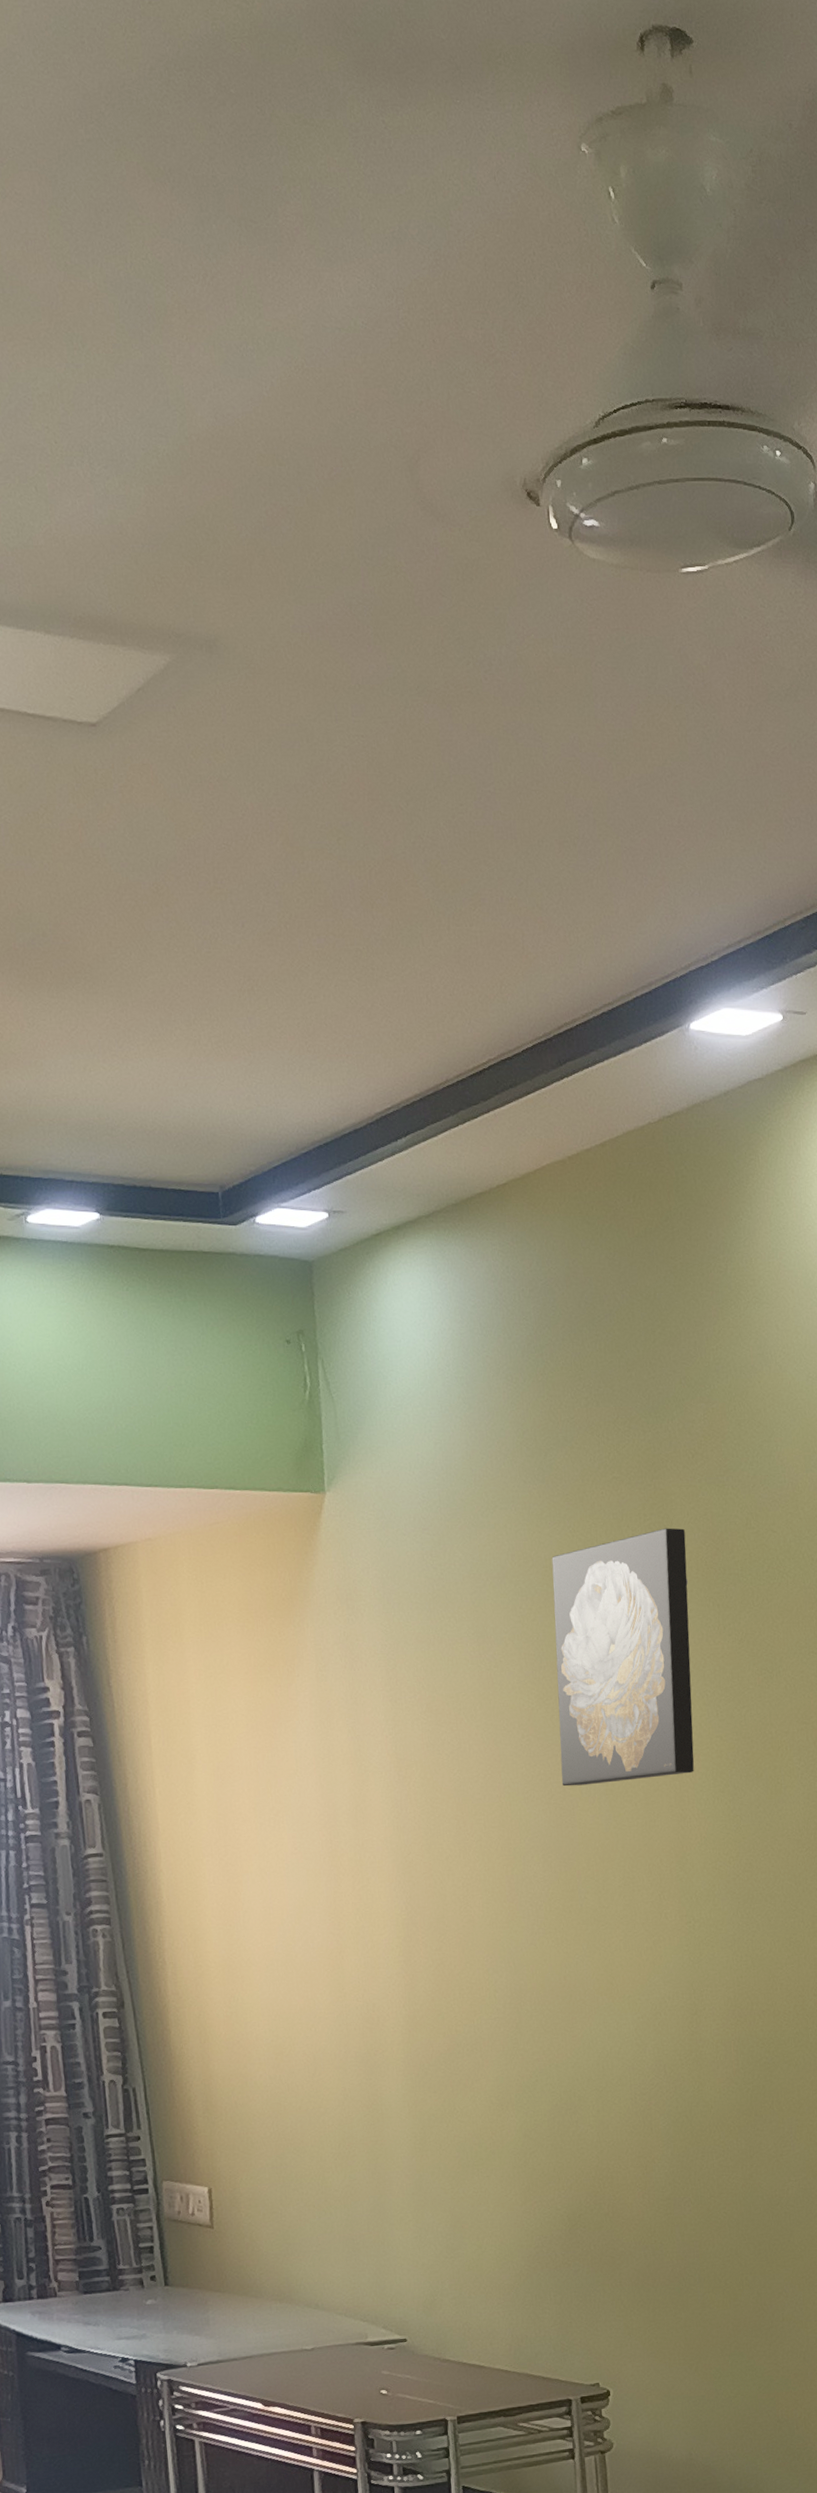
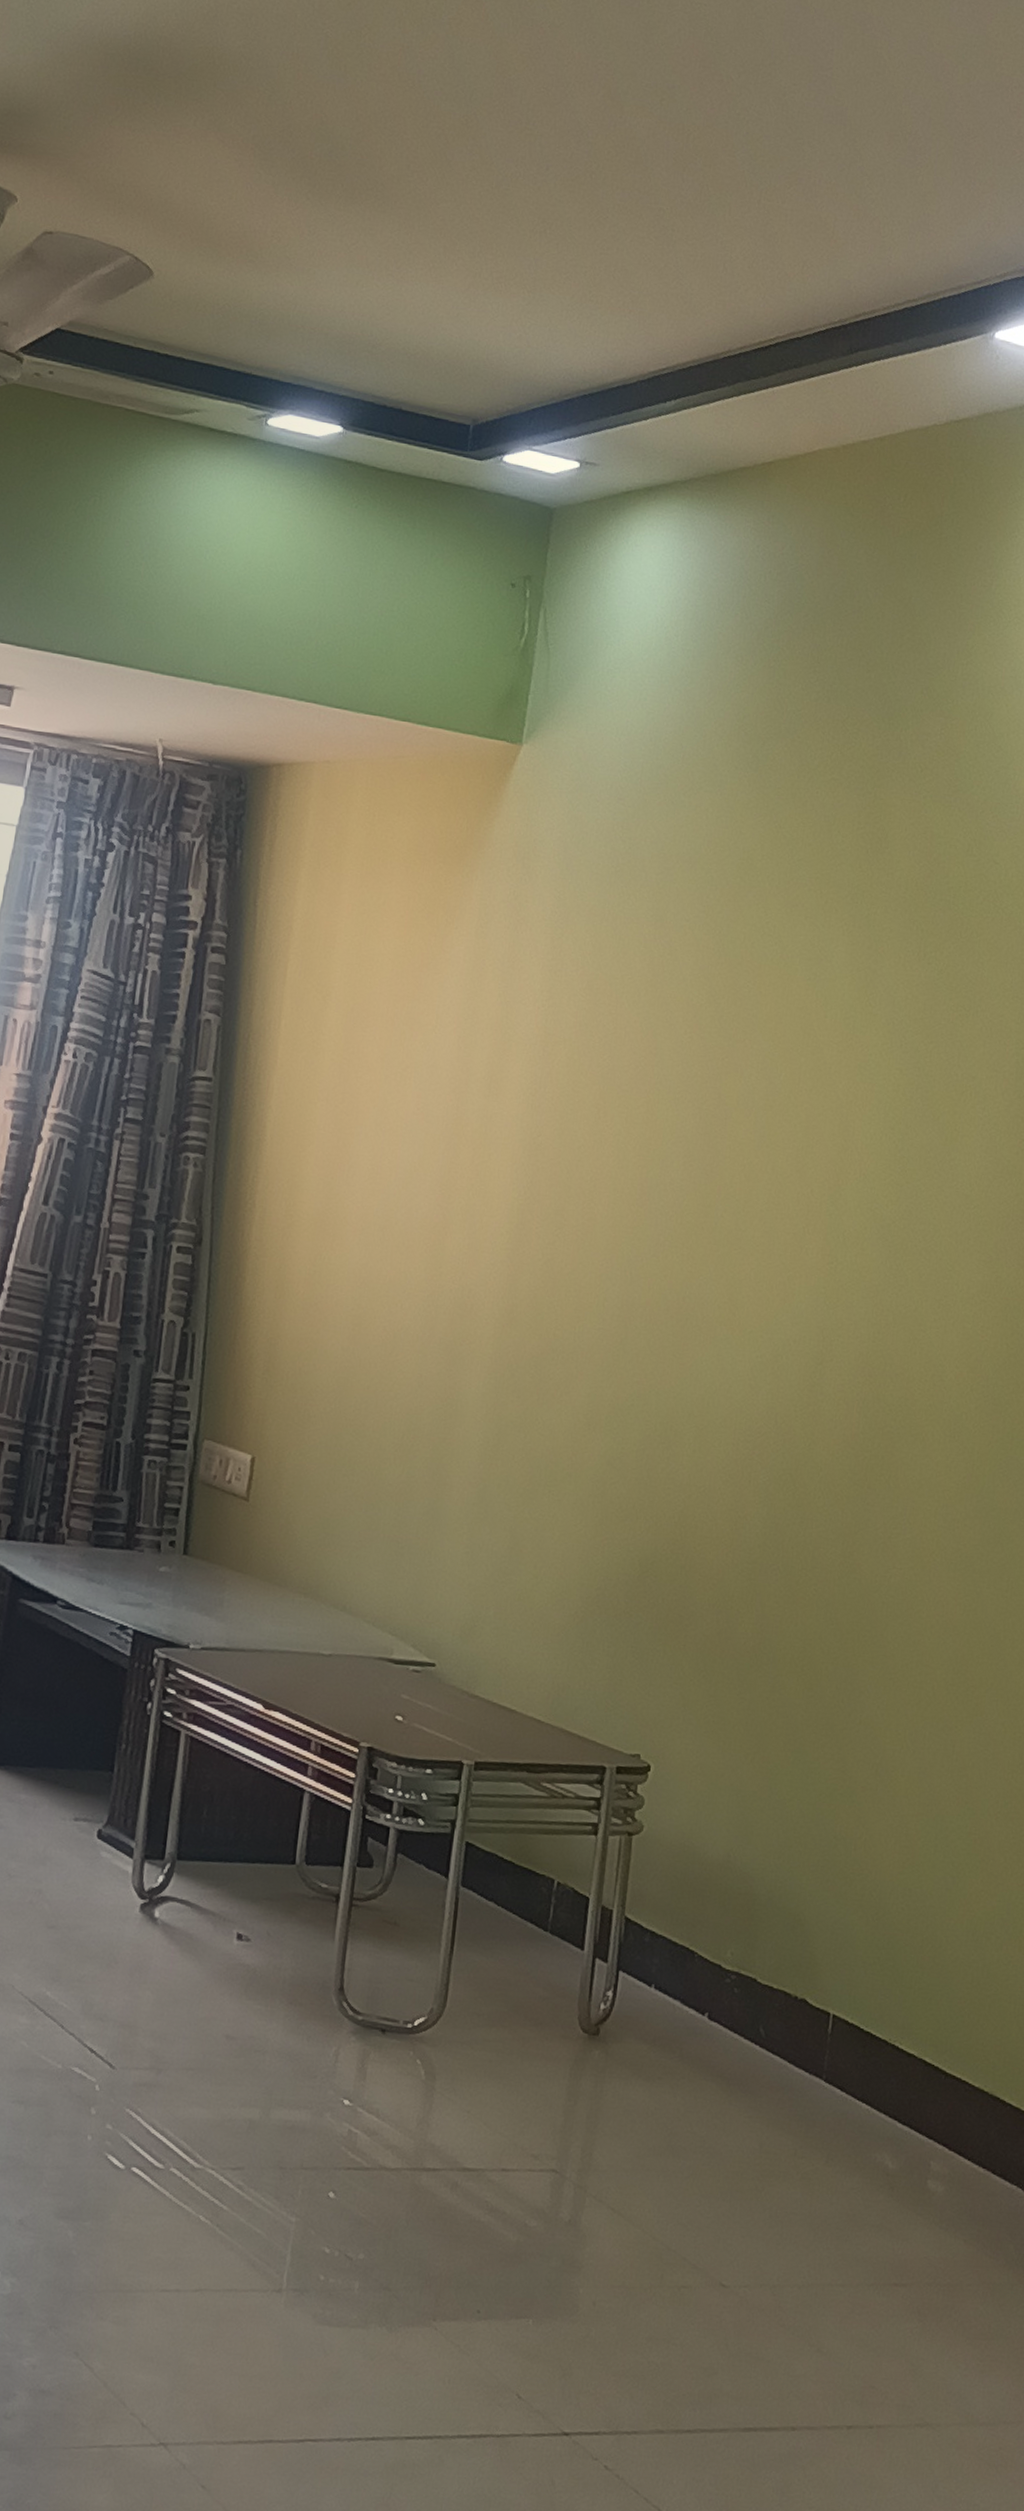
wall art: present [551,1528,695,1787] -> none [718,840,900,1103]

